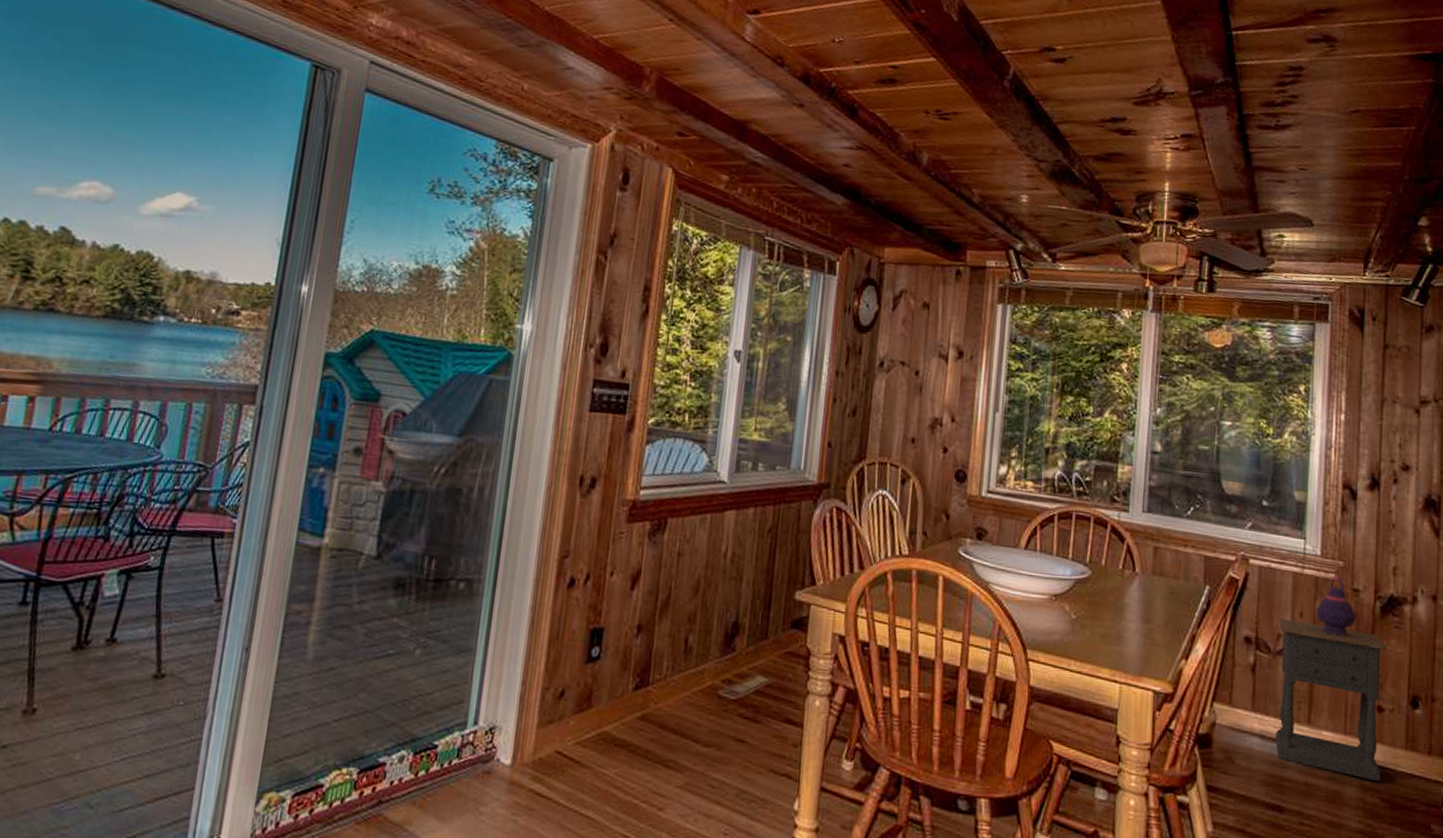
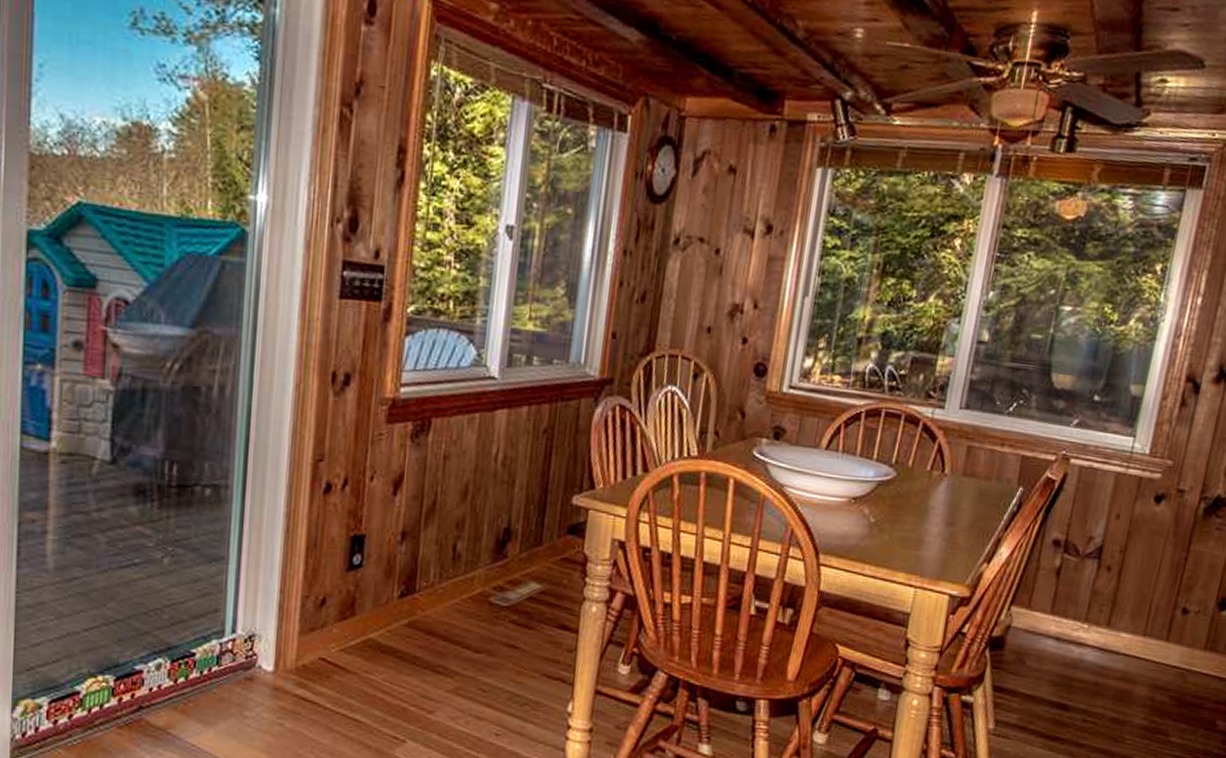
nightstand: present [1275,618,1387,781] -> none [1070,520,1204,680]
lantern: present [1316,576,1356,637] -> none [1134,476,1177,539]

